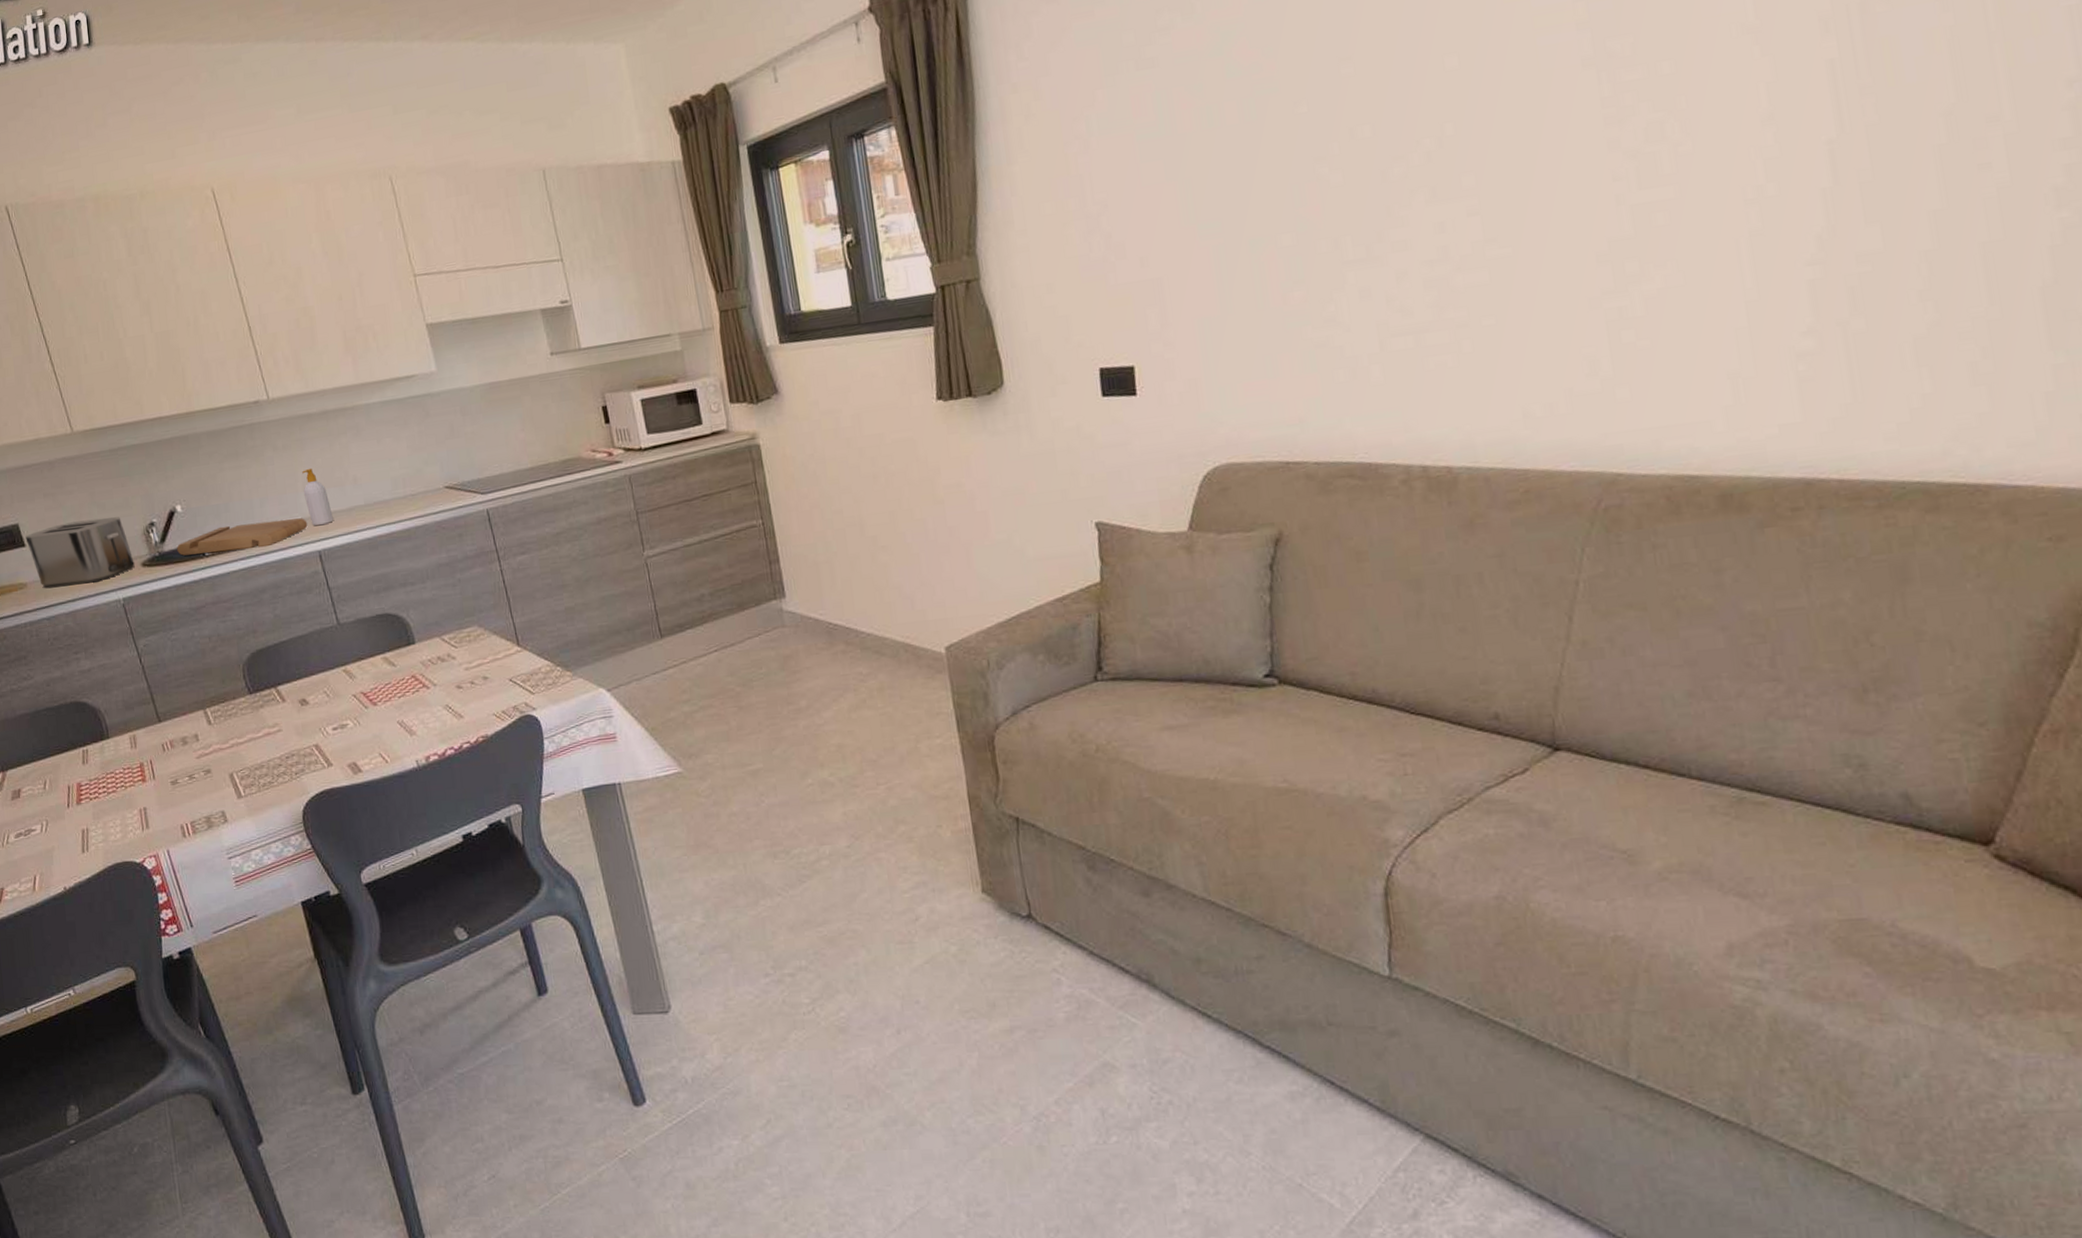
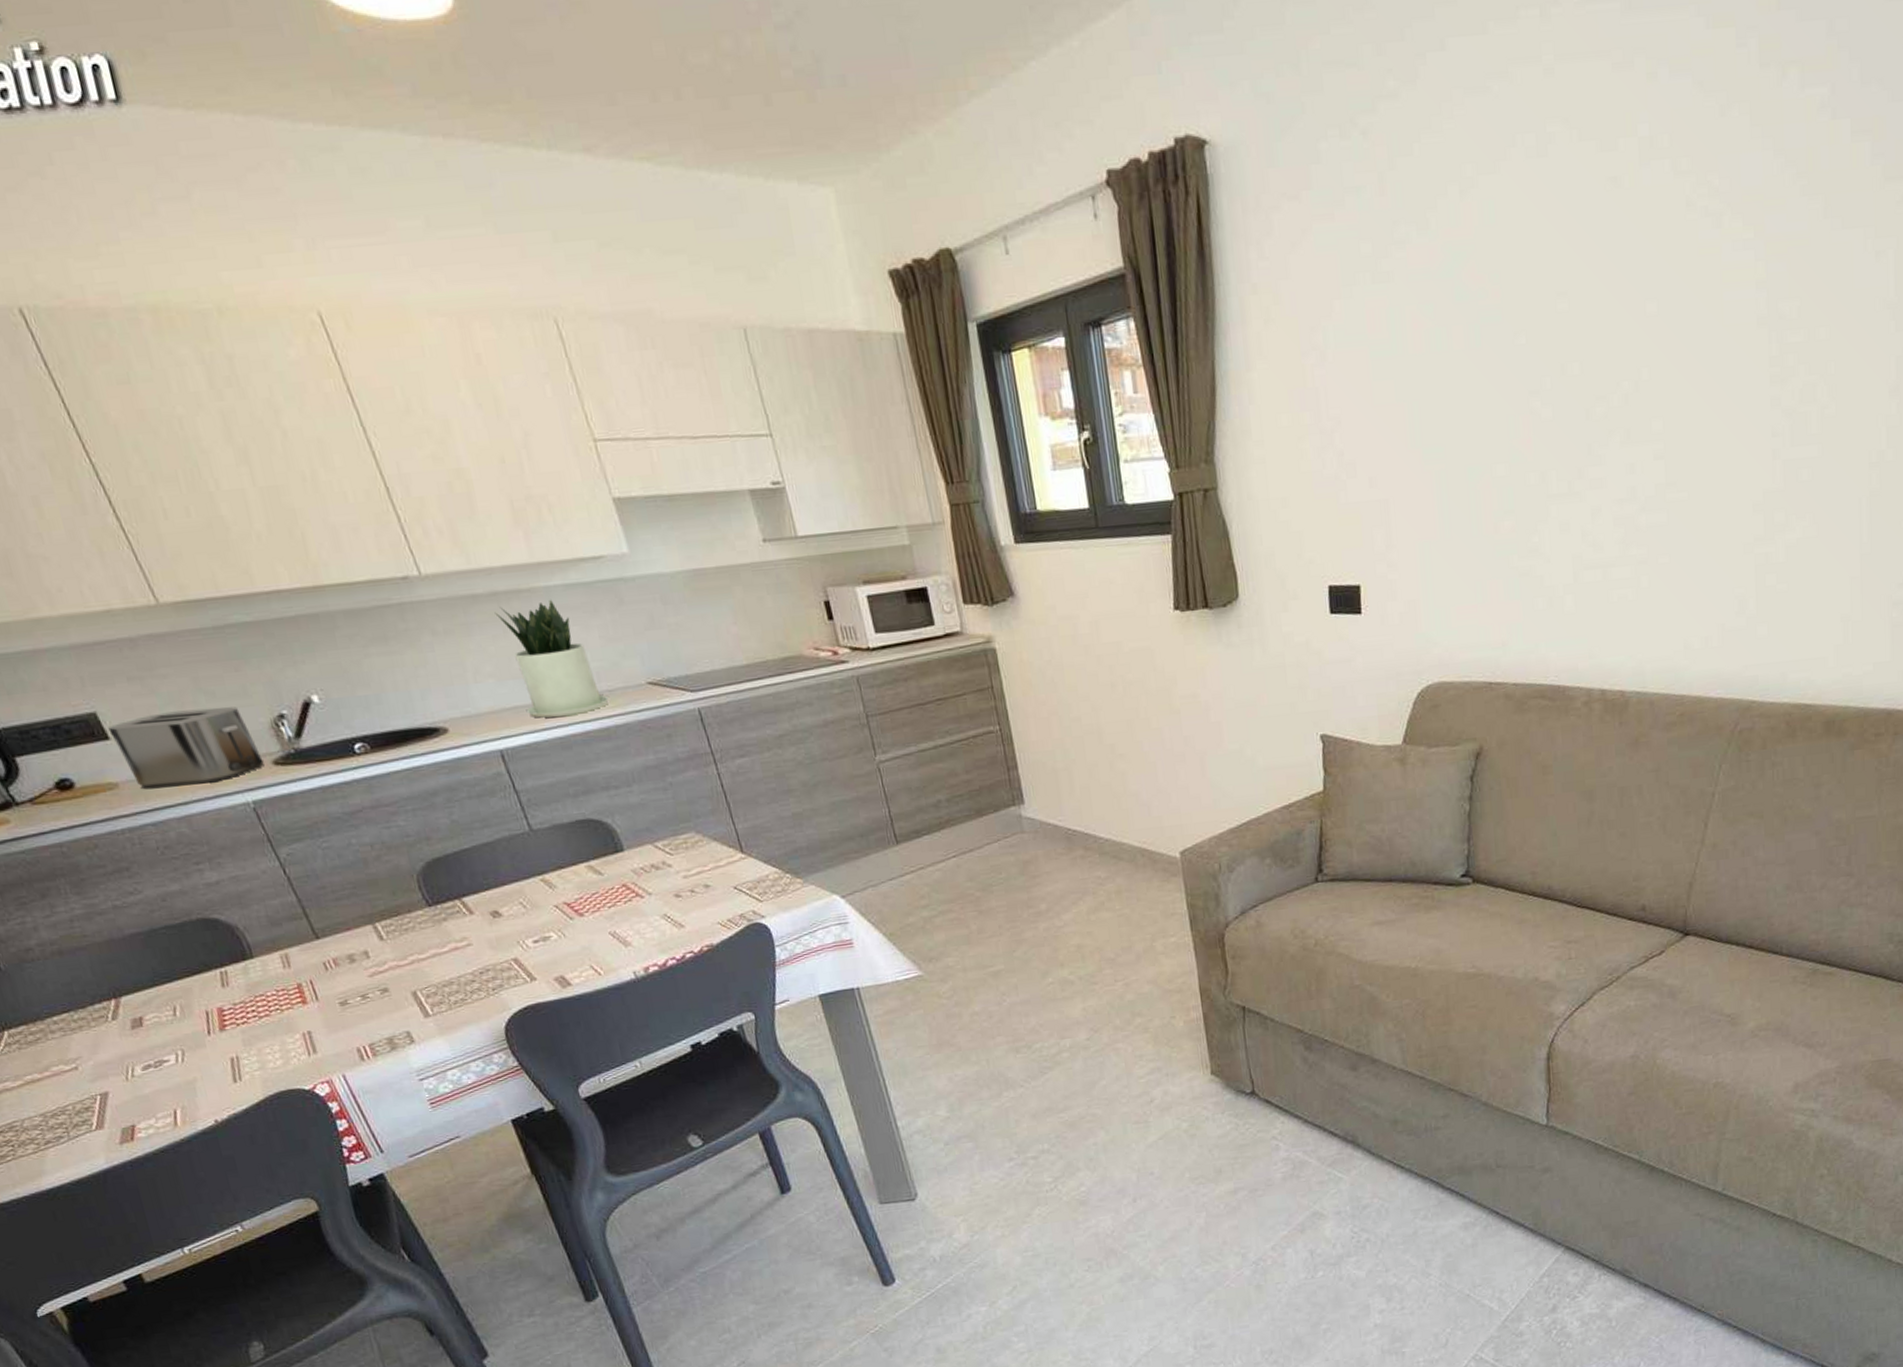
cutting board: present [177,518,308,556] -> none [317,713,484,754]
soap bottle: present [302,468,334,526] -> none [471,656,515,723]
planter: none [324,415,411,521] -> present [494,599,609,718]

